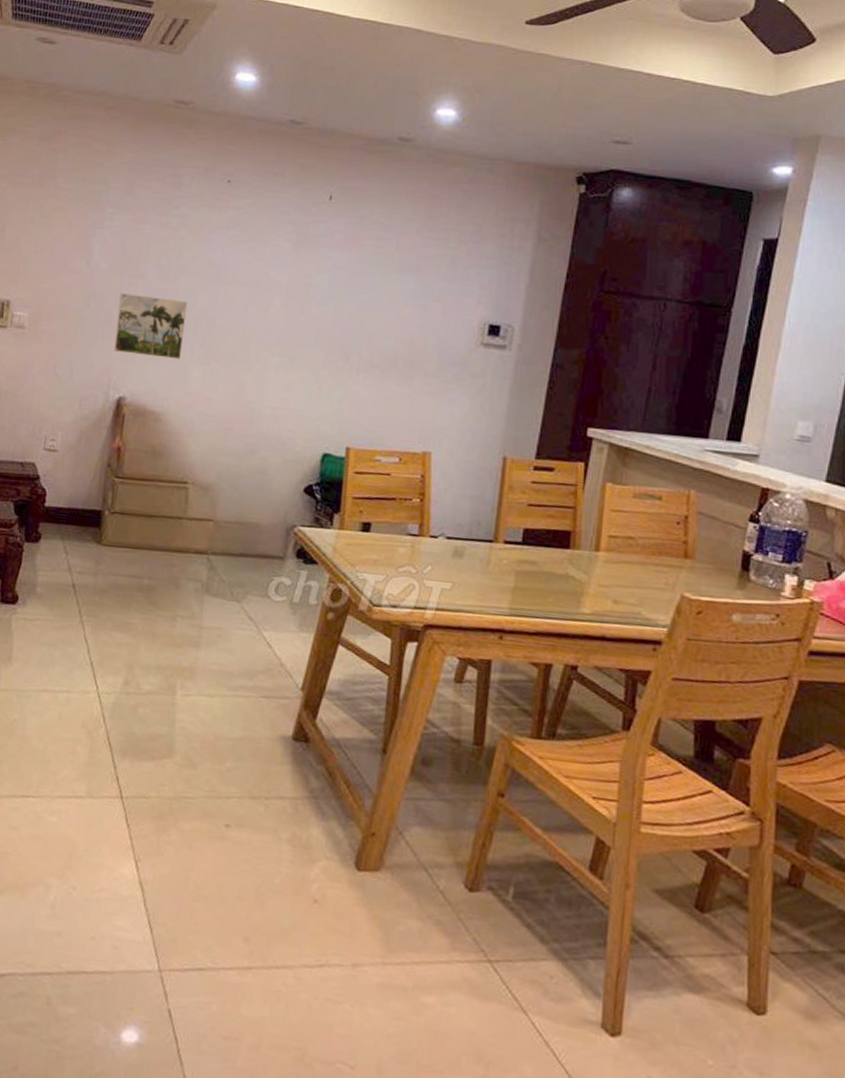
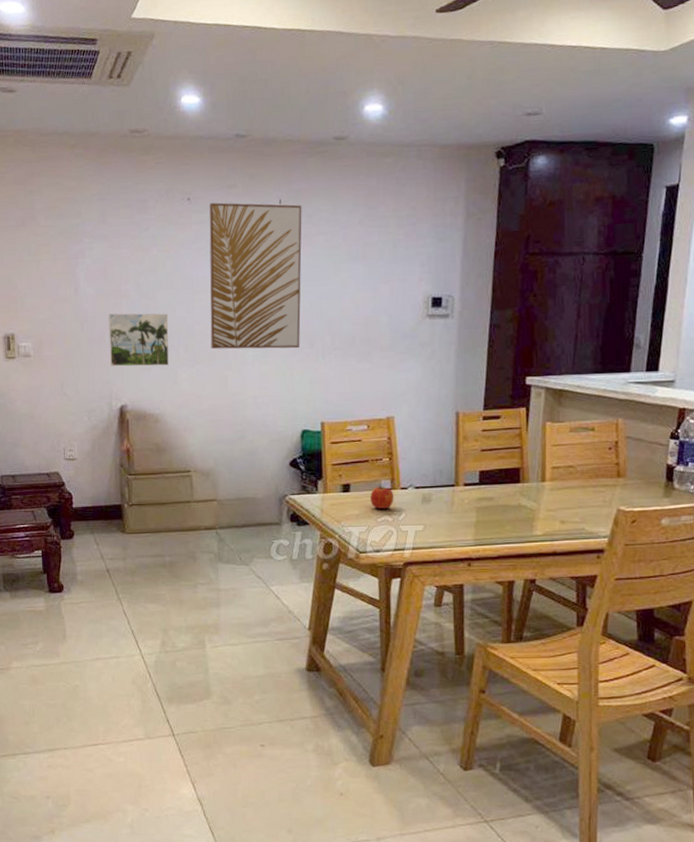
wall art: none [231,189,354,361] -> present [209,202,302,349]
fruit: none [392,529,421,558] -> present [370,485,394,509]

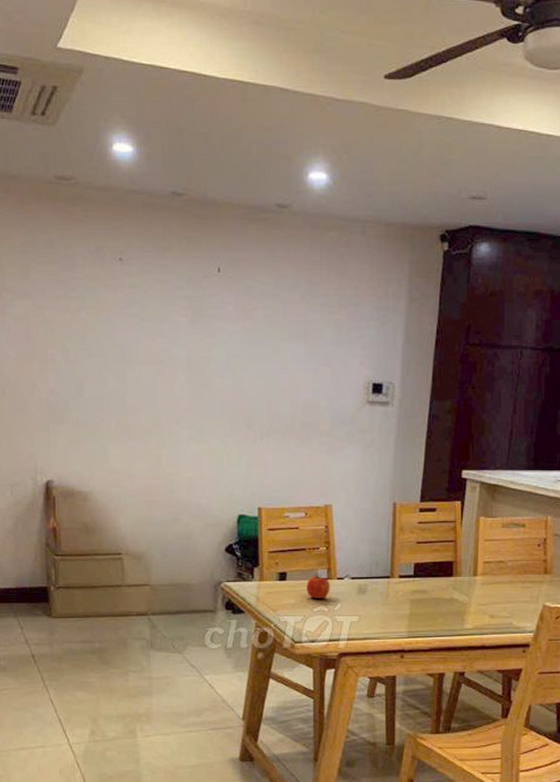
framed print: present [108,313,170,367] -> none [32,380,99,440]
wall art: present [209,202,302,349] -> none [142,266,242,429]

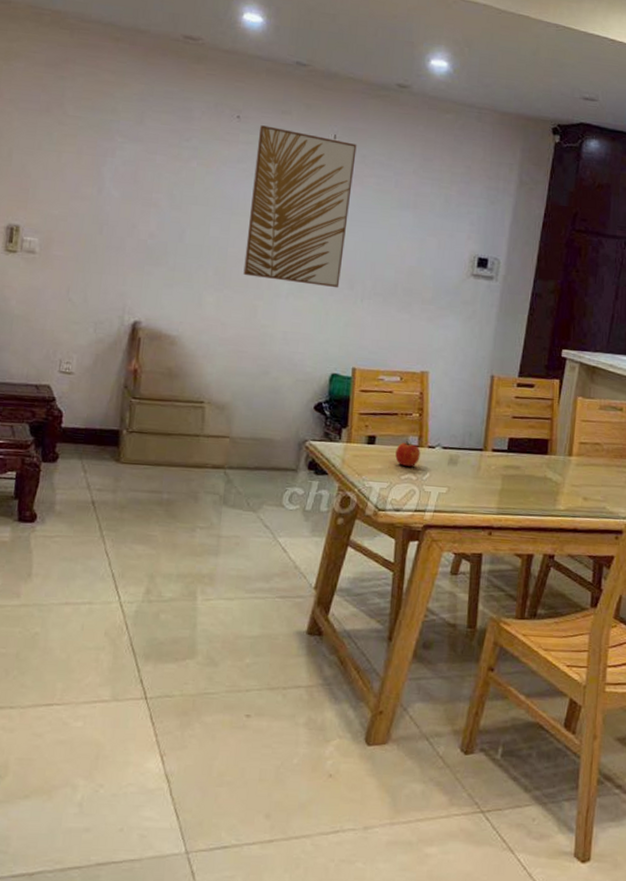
wall art: none [142,266,242,429] -> present [243,125,357,289]

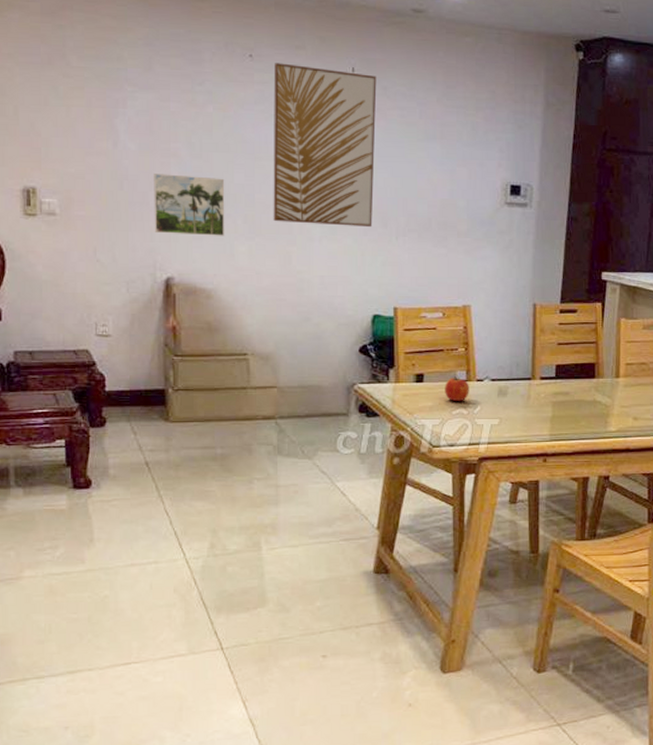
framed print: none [127,221,201,286] -> present [154,174,225,236]

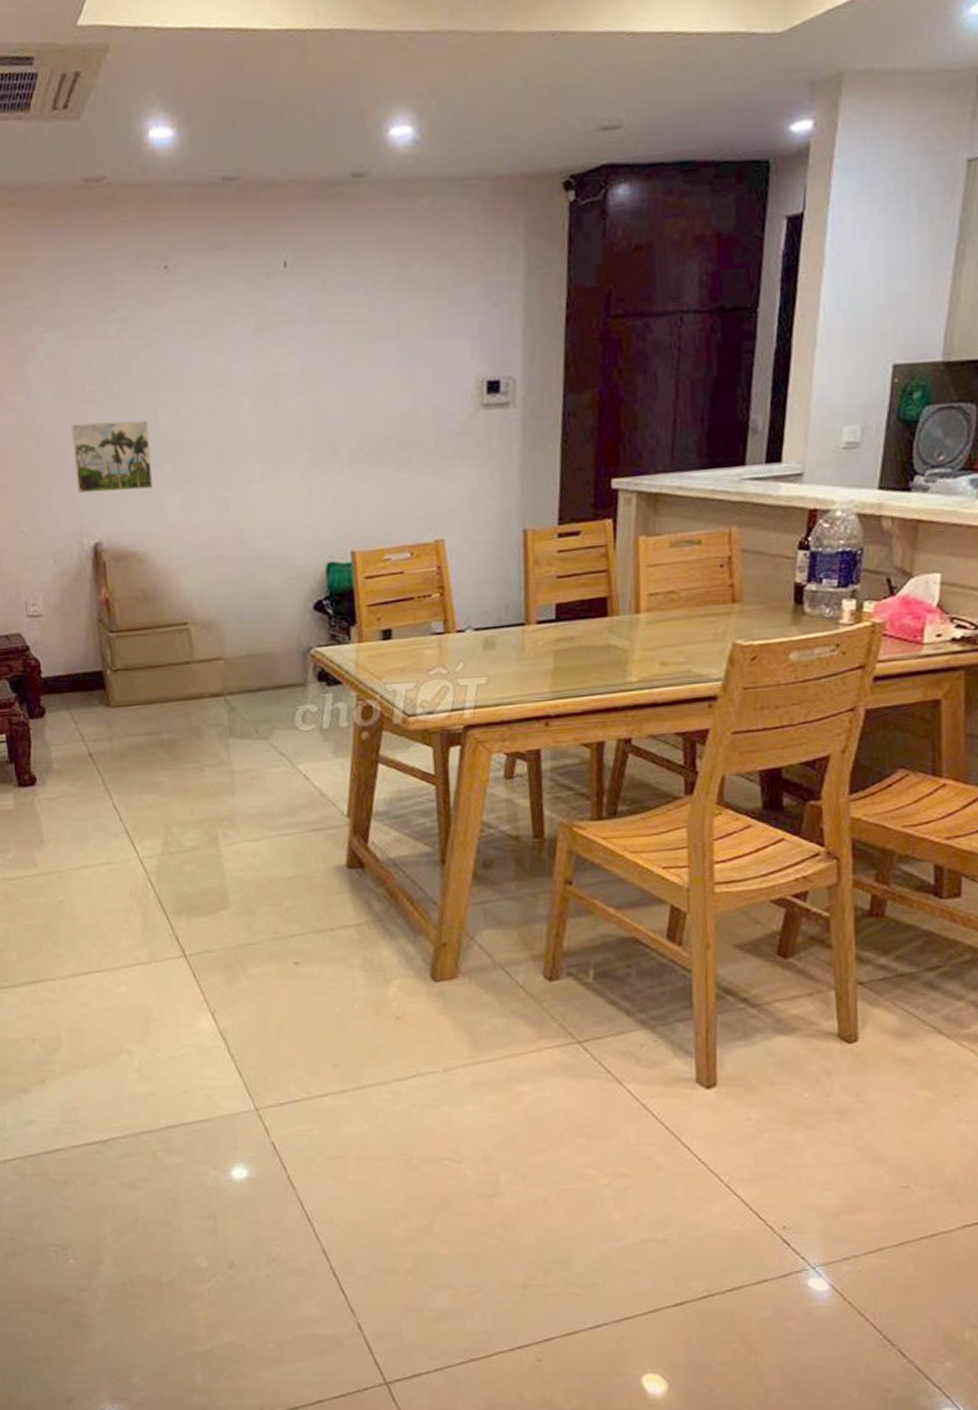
wall art: present [273,63,377,228] -> none [193,267,320,464]
fruit: present [445,376,469,401] -> none [418,629,448,659]

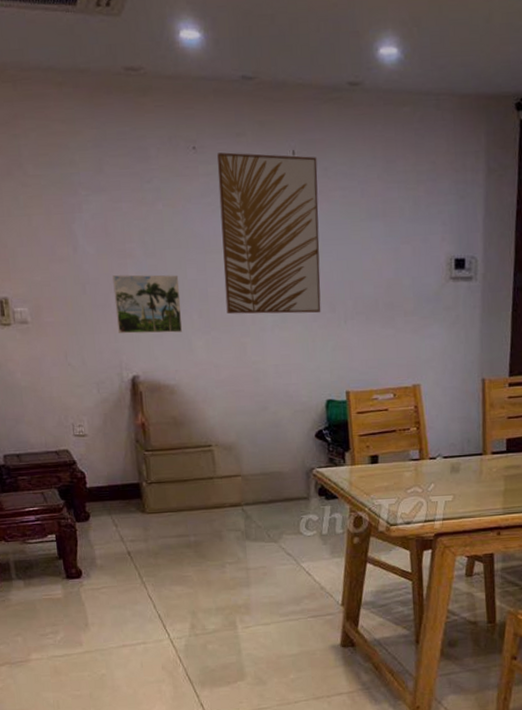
wall art: none [193,267,320,464] -> present [217,152,321,315]

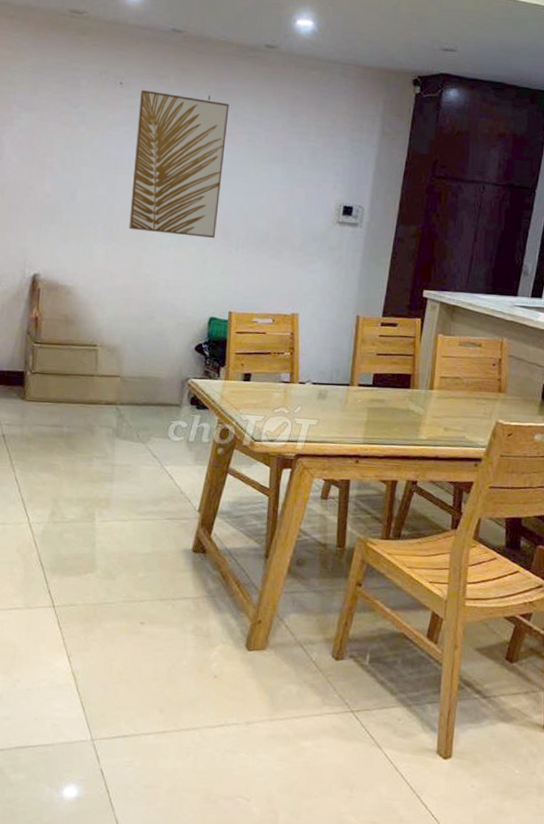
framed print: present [112,274,183,334] -> none [27,183,90,240]

